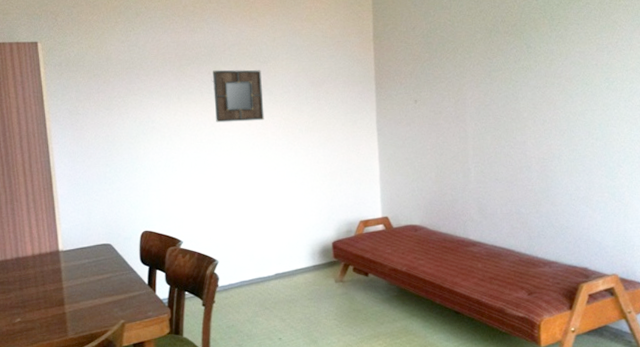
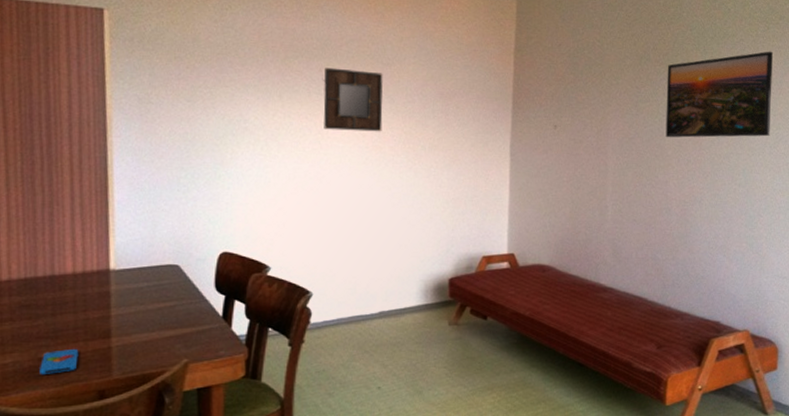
smartphone: none [14,315,42,337] -> present [39,348,79,376]
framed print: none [516,10,624,102] -> present [665,51,773,138]

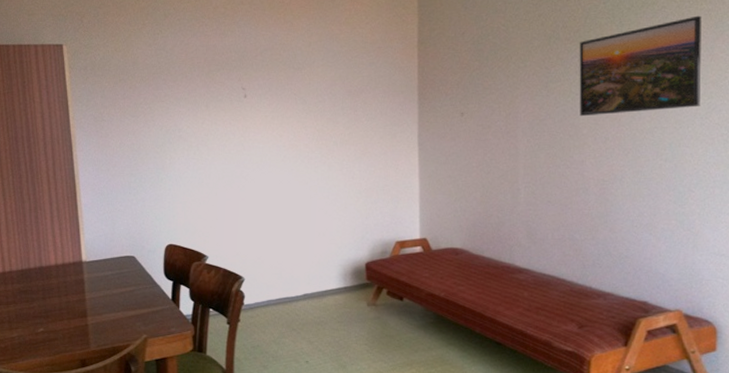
smartphone: present [39,348,79,376] -> none [37,325,64,347]
home mirror: present [323,67,383,132] -> none [243,76,297,133]

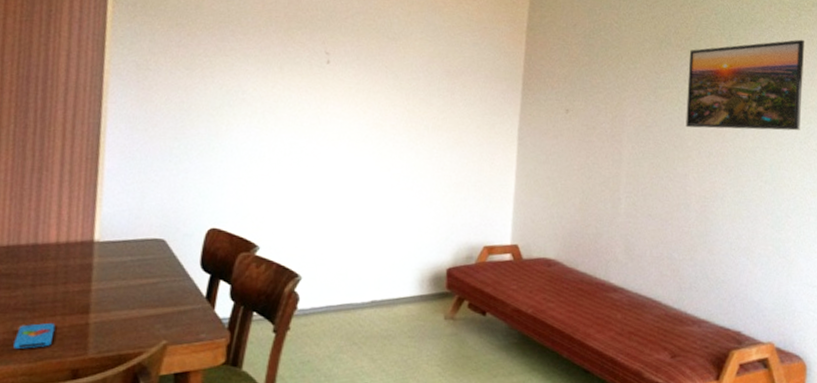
smartphone: none [37,325,64,347] -> present [13,322,56,350]

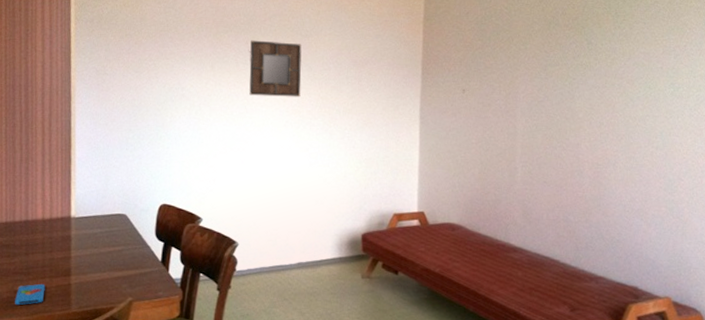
home mirror: none [323,39,388,109] -> present [249,40,302,97]
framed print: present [685,39,804,131] -> none [576,12,691,101]

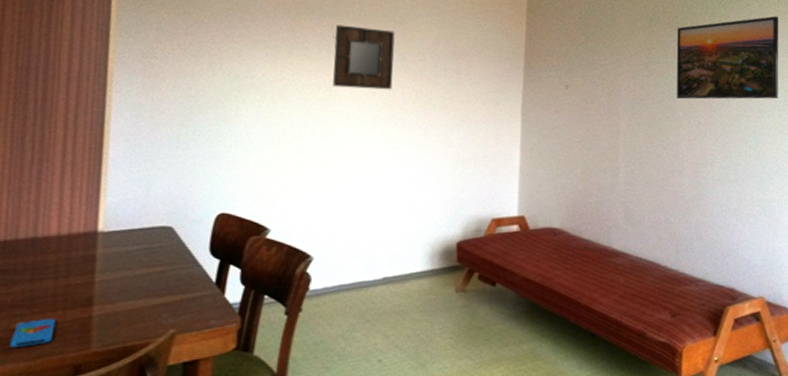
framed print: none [576,12,691,101] -> present [676,16,779,100]

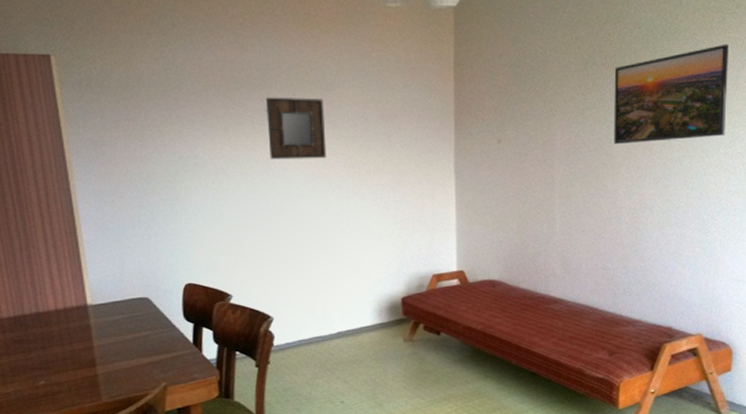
smartphone: present [10,318,56,348] -> none [38,377,70,402]

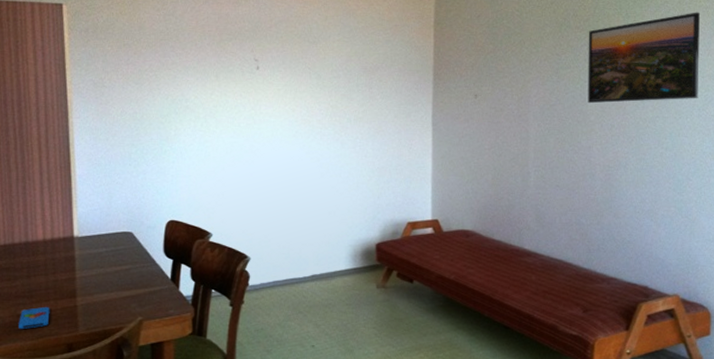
smartphone: none [38,377,70,402] -> present [18,306,50,330]
home mirror: present [266,97,327,160] -> none [256,48,310,107]

